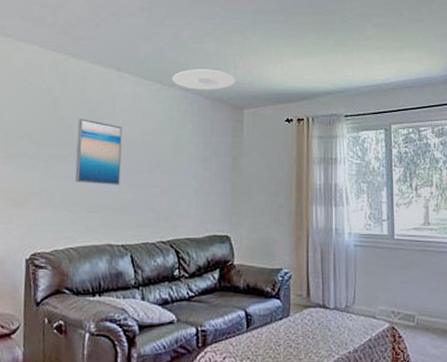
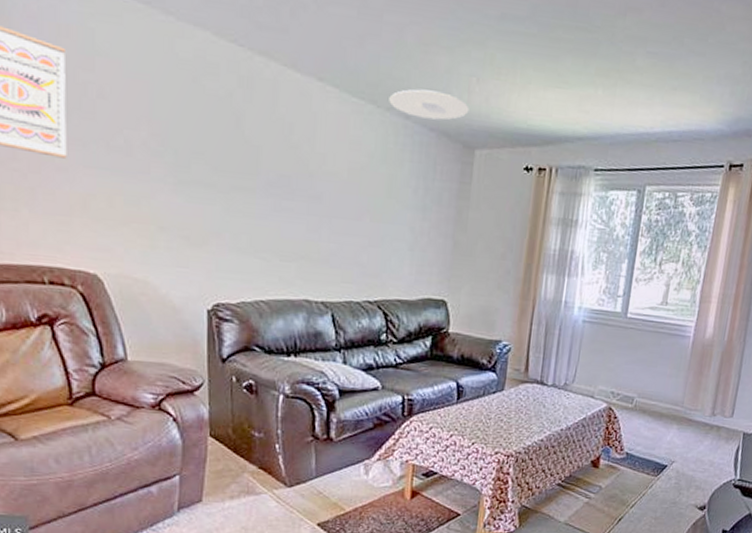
wall art: present [75,119,122,185] -> none [265,141,324,231]

